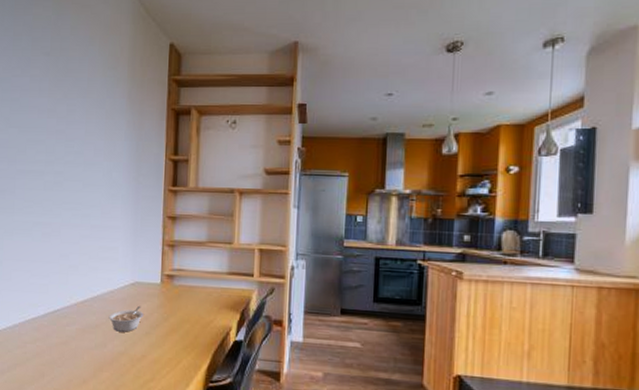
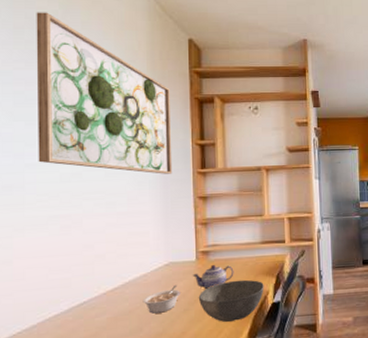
wall art: none [27,18,148,190] -> present [36,12,173,174]
teapot: none [156,290,198,316] -> present [192,264,234,290]
bowl: none [160,310,227,354] -> present [198,279,264,322]

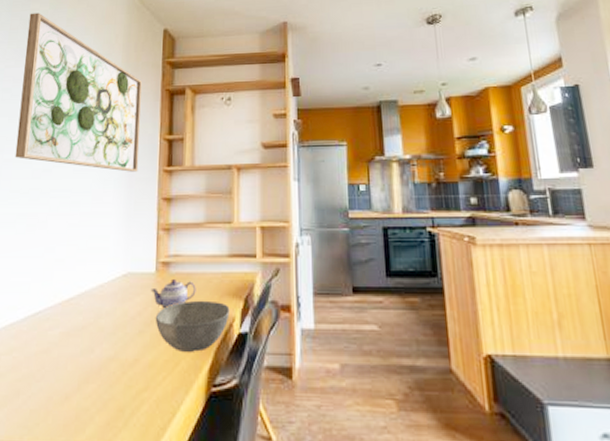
legume: present [142,284,180,314] -> none [96,299,137,332]

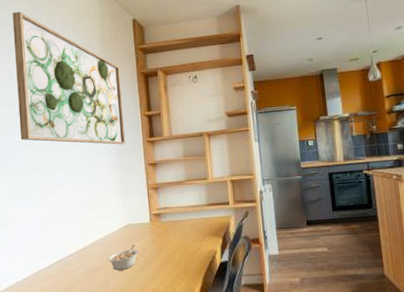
legume: none [96,299,137,332] -> present [107,244,139,270]
teapot: present [150,278,196,309] -> none [147,225,184,250]
bowl: present [155,300,230,352] -> none [154,240,212,280]

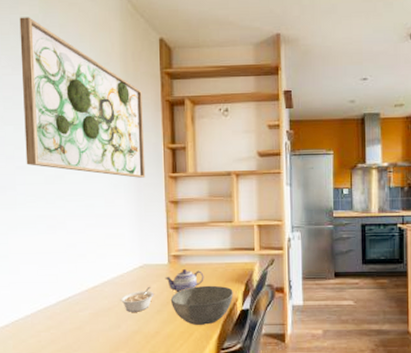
teapot: none [147,225,184,250] -> present [165,268,204,293]
bowl: none [154,240,212,280] -> present [170,285,233,325]

